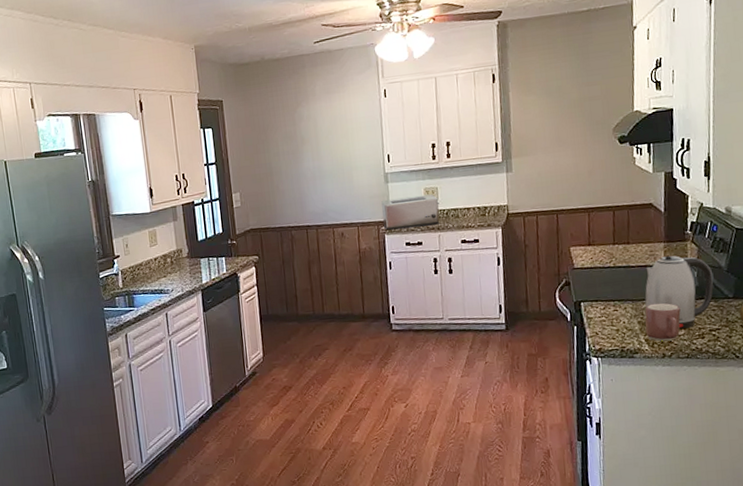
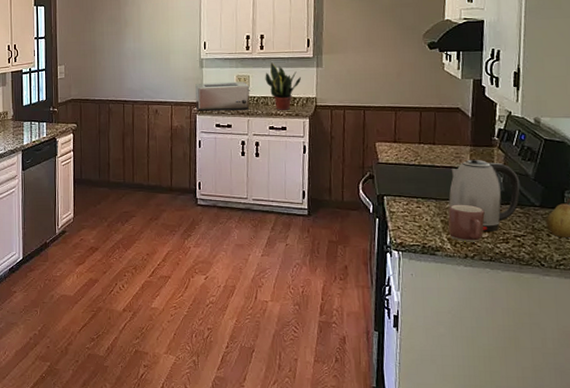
potted plant: none [453,171,491,222] -> present [265,62,301,110]

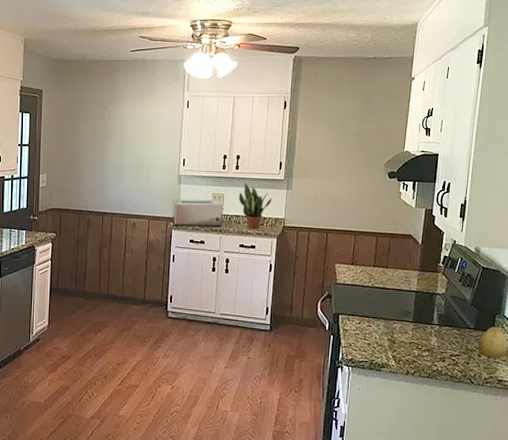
kettle: present [447,159,520,231] -> none [393,283,459,351]
mug: present [447,204,485,242] -> none [393,324,426,360]

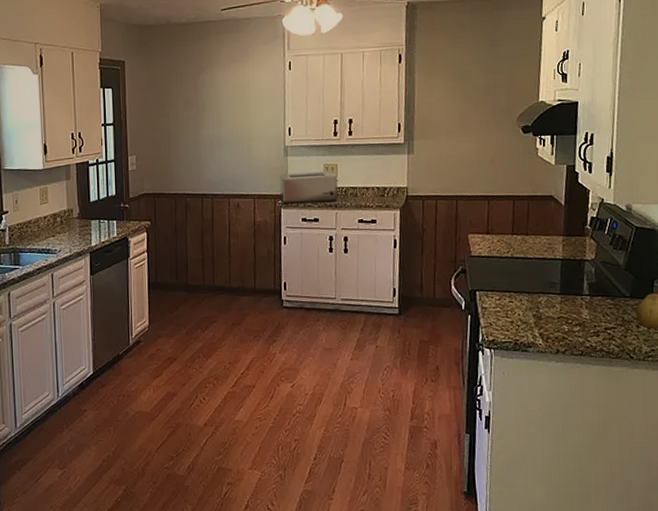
potted plant: present [238,182,272,229] -> none [354,149,392,202]

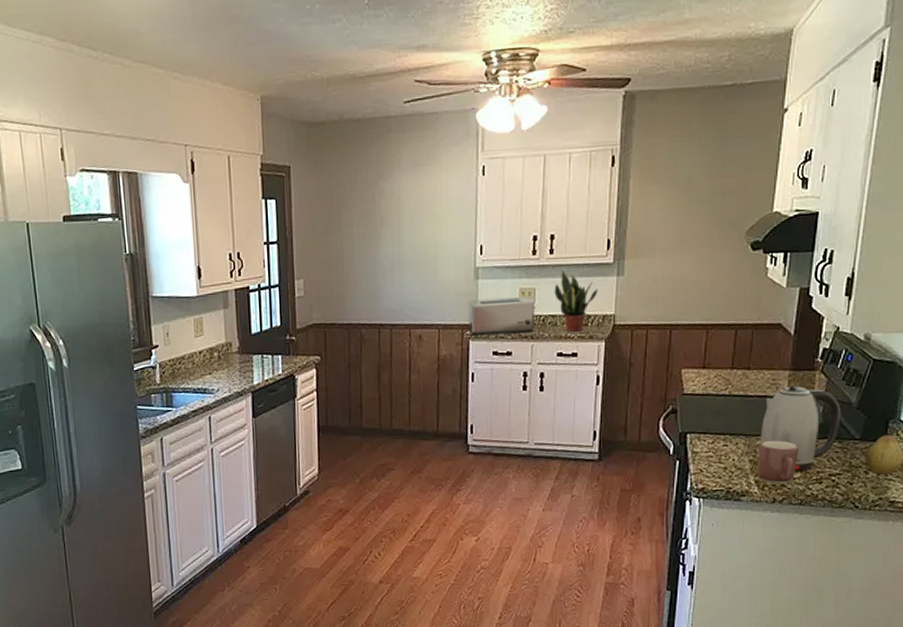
potted plant: none [354,149,392,202] -> present [554,270,597,332]
kettle: none [539,249,611,325] -> present [756,385,841,471]
mug: none [539,297,577,337] -> present [756,440,799,484]

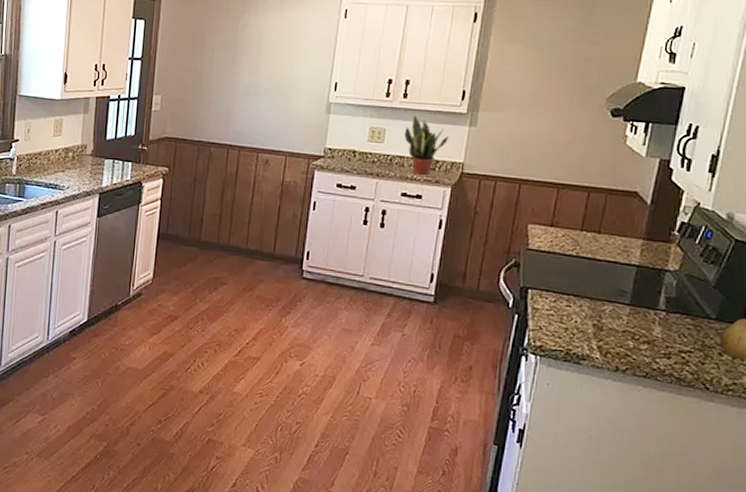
toaster: present [468,296,536,336] -> none [315,132,384,170]
kettle: present [756,385,841,471] -> none [600,255,697,343]
mug: present [756,440,799,484] -> none [599,306,648,354]

